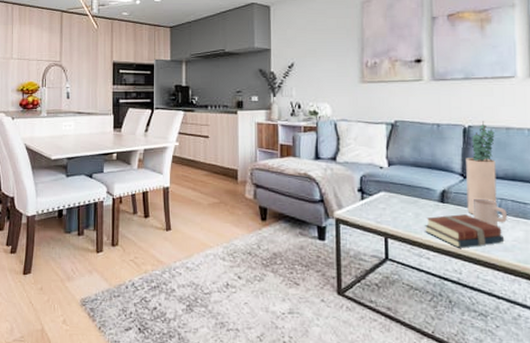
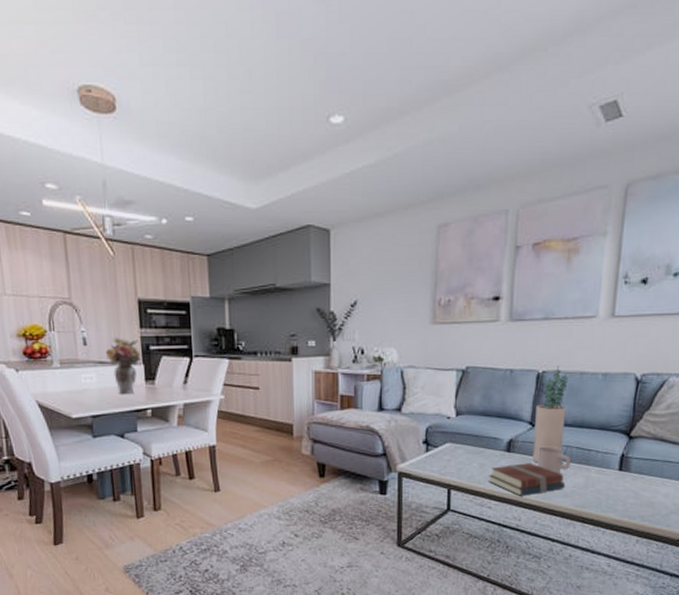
flower arrangement: none [83,92,112,141] -> present [105,336,142,395]

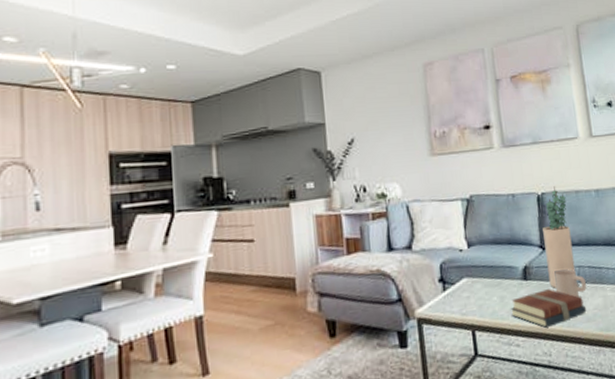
flower arrangement: present [105,336,142,395] -> none [64,197,111,267]

